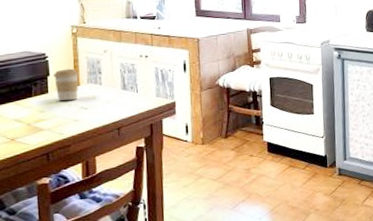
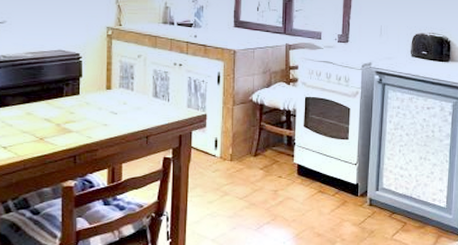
coffee cup: present [54,68,79,101] -> none [86,71,111,103]

